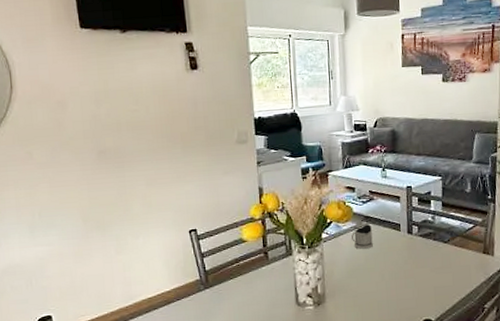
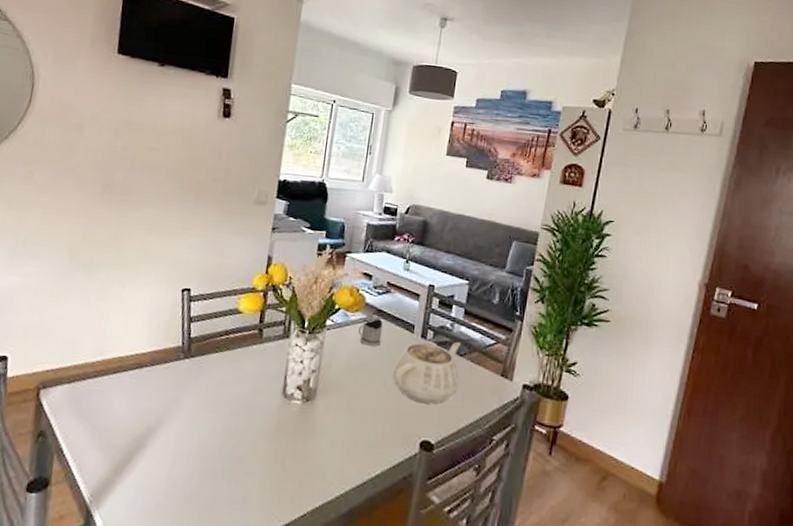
teapot: none [388,231,447,289] -> present [392,341,460,405]

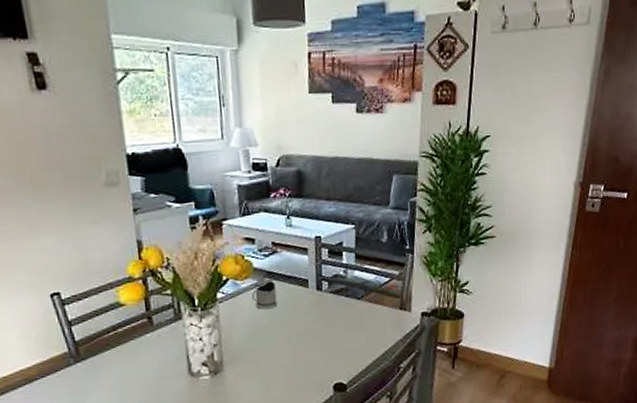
teapot: present [392,341,460,405] -> none [295,286,360,351]

